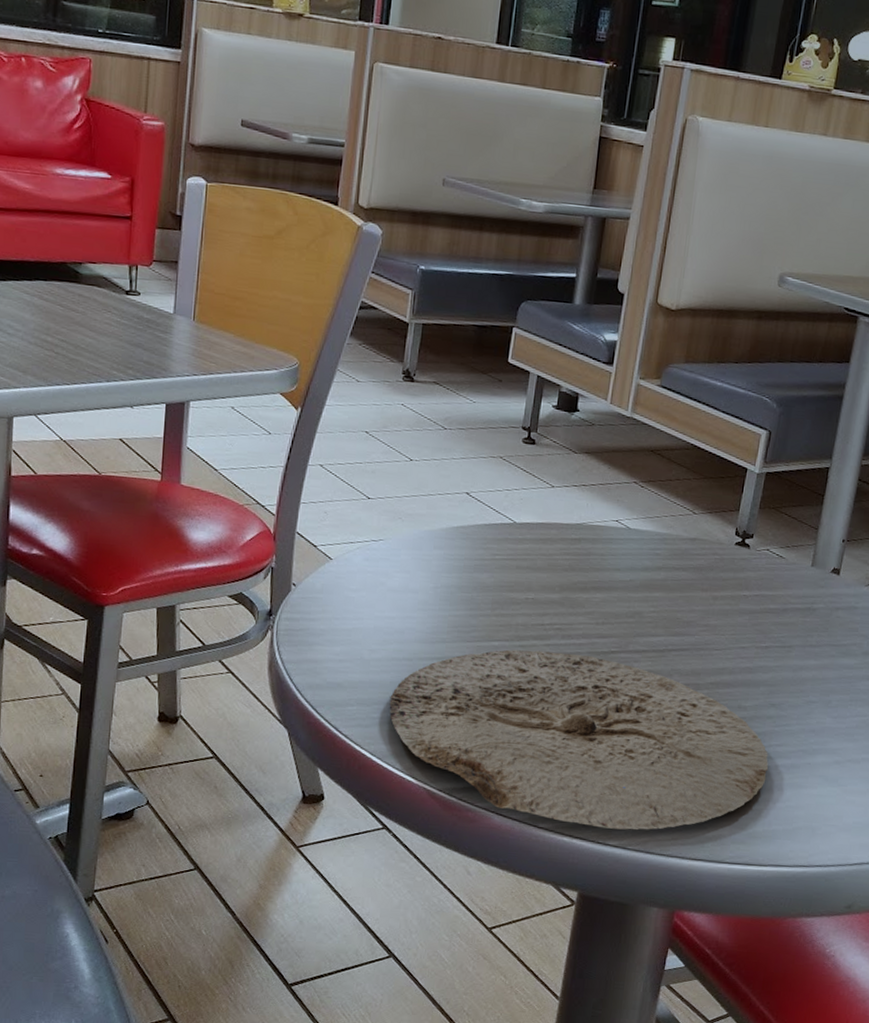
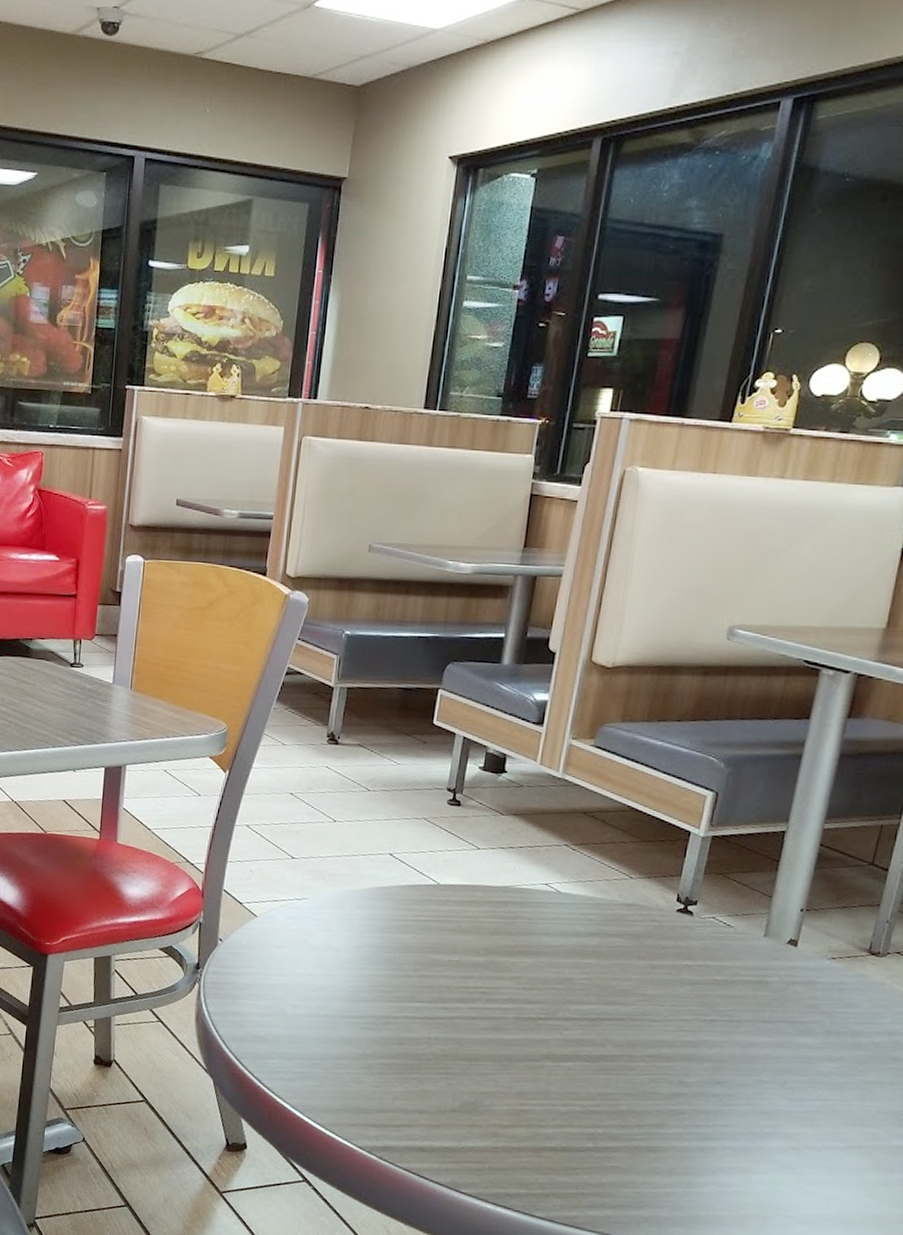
plate: present [389,649,769,830] -> none [310,1011,714,1205]

